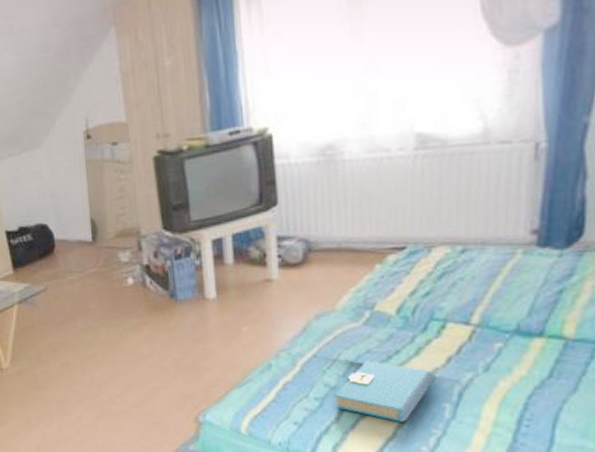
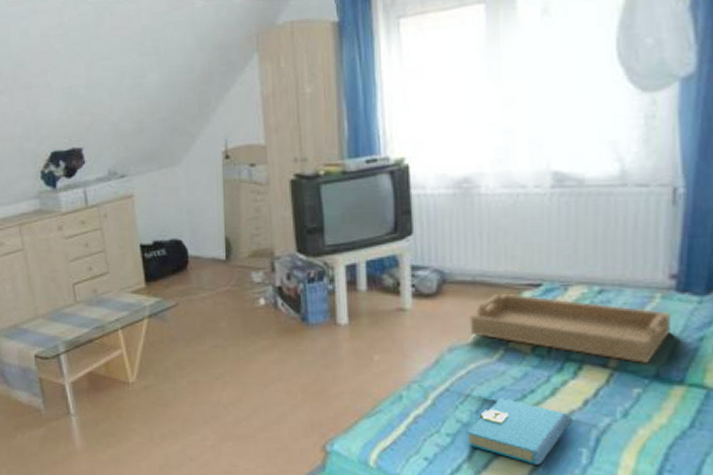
serving tray: none [336,258,532,319] -> present [470,294,672,363]

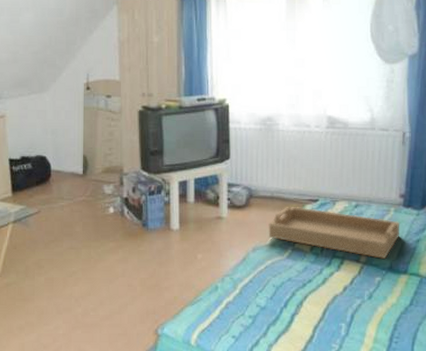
book: present [467,398,572,465] -> none [264,287,336,337]

